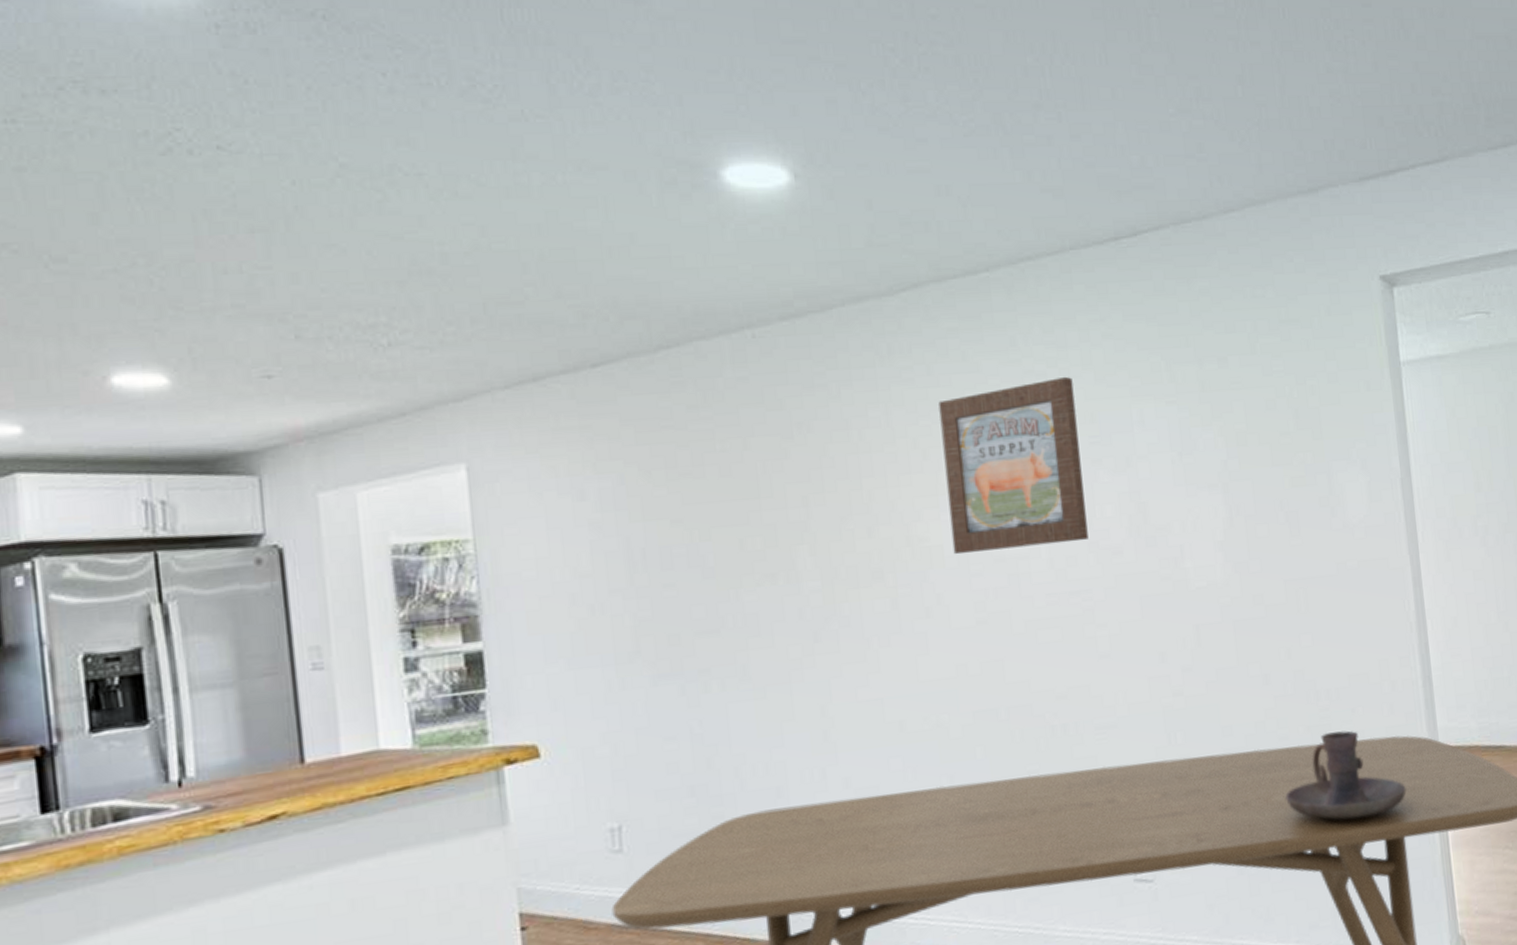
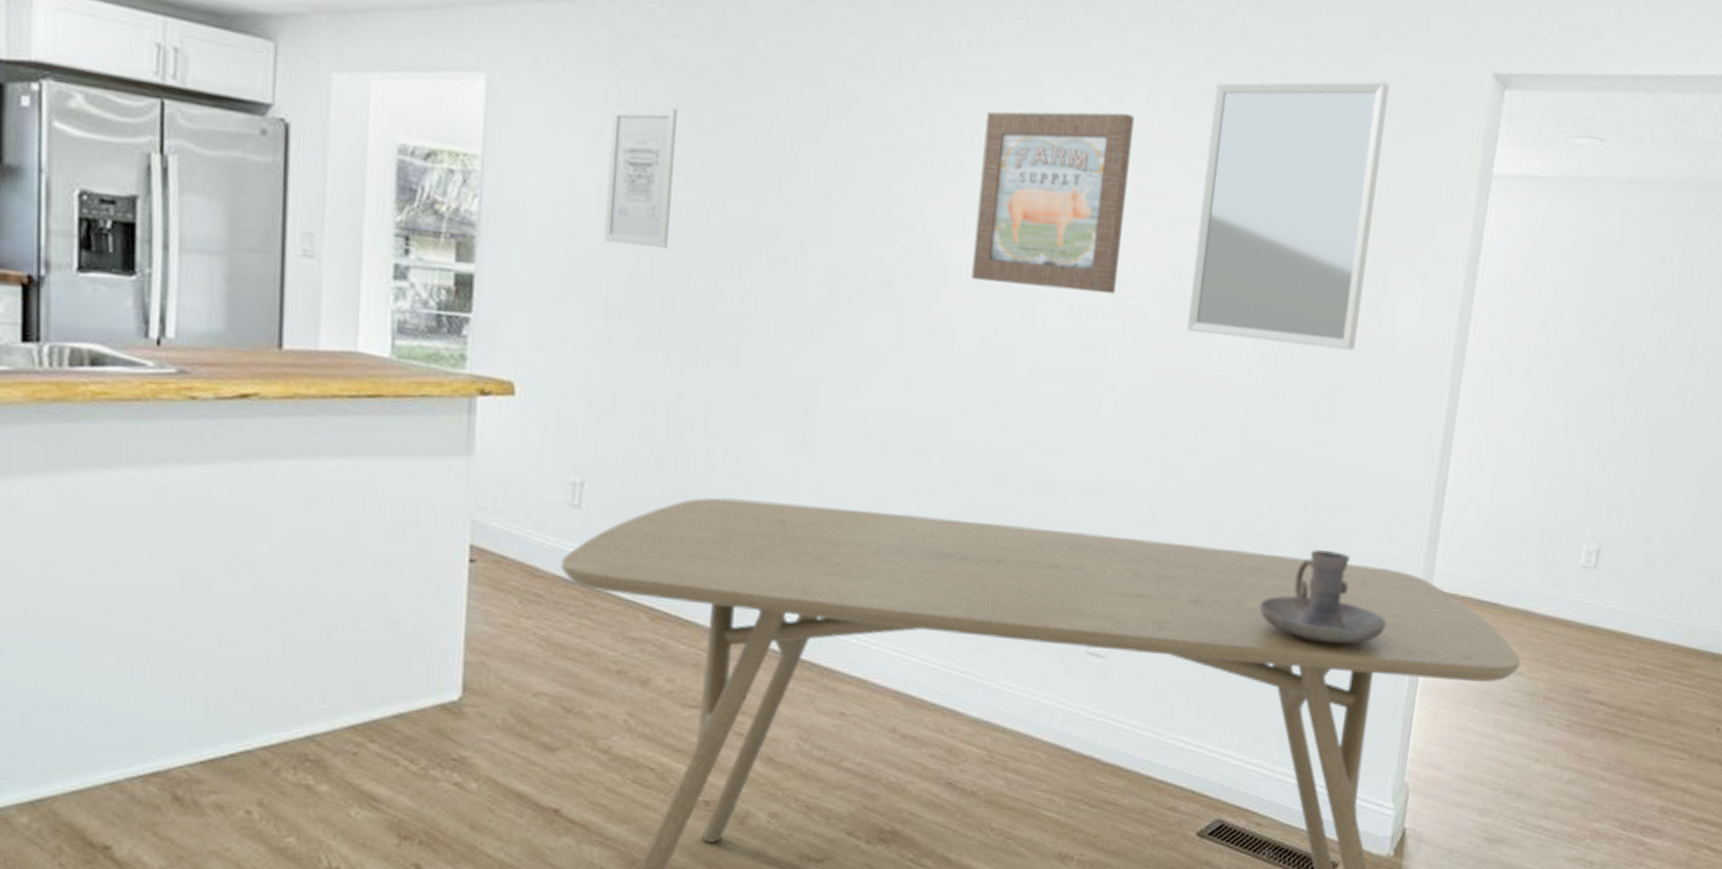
wall art: none [591,458,664,595] -> present [604,107,678,248]
home mirror: none [1138,302,1316,558] -> present [1187,81,1390,351]

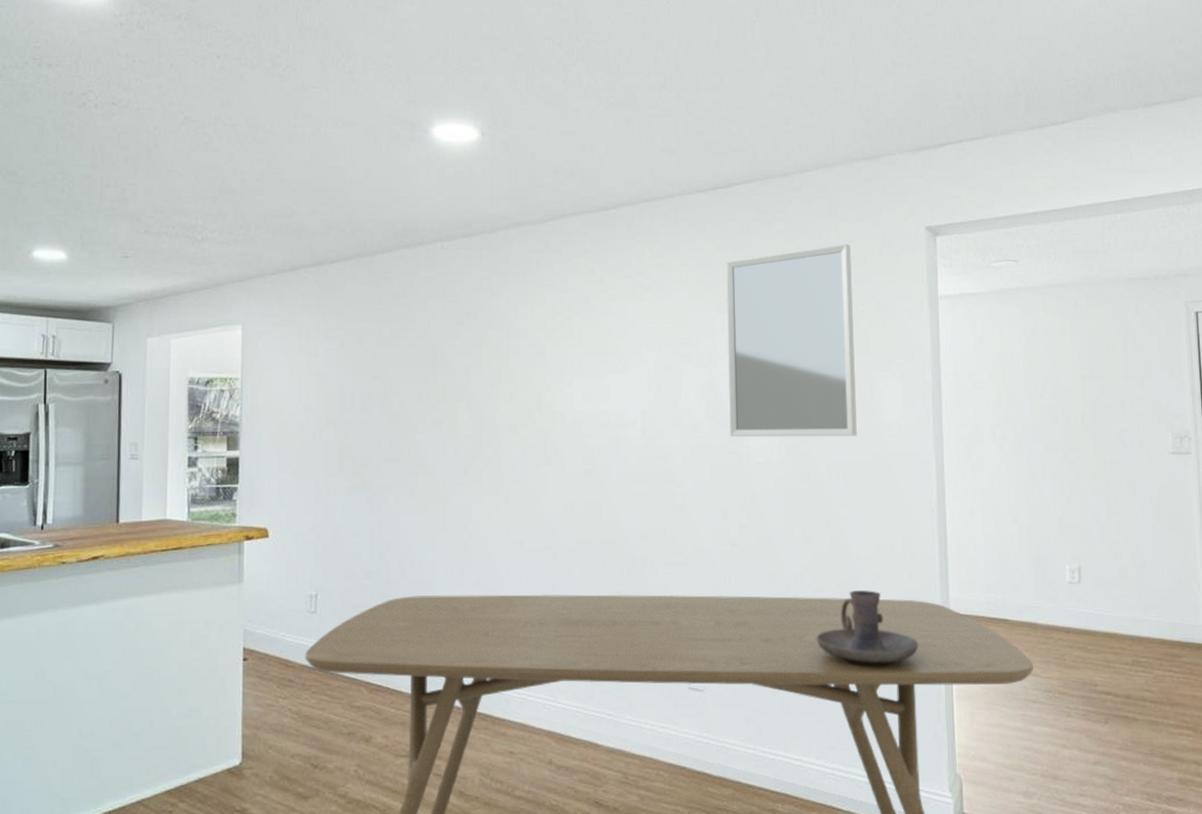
wall art: present [604,107,678,248] -> none [322,330,364,425]
wall art: present [971,111,1135,294] -> none [570,291,674,420]

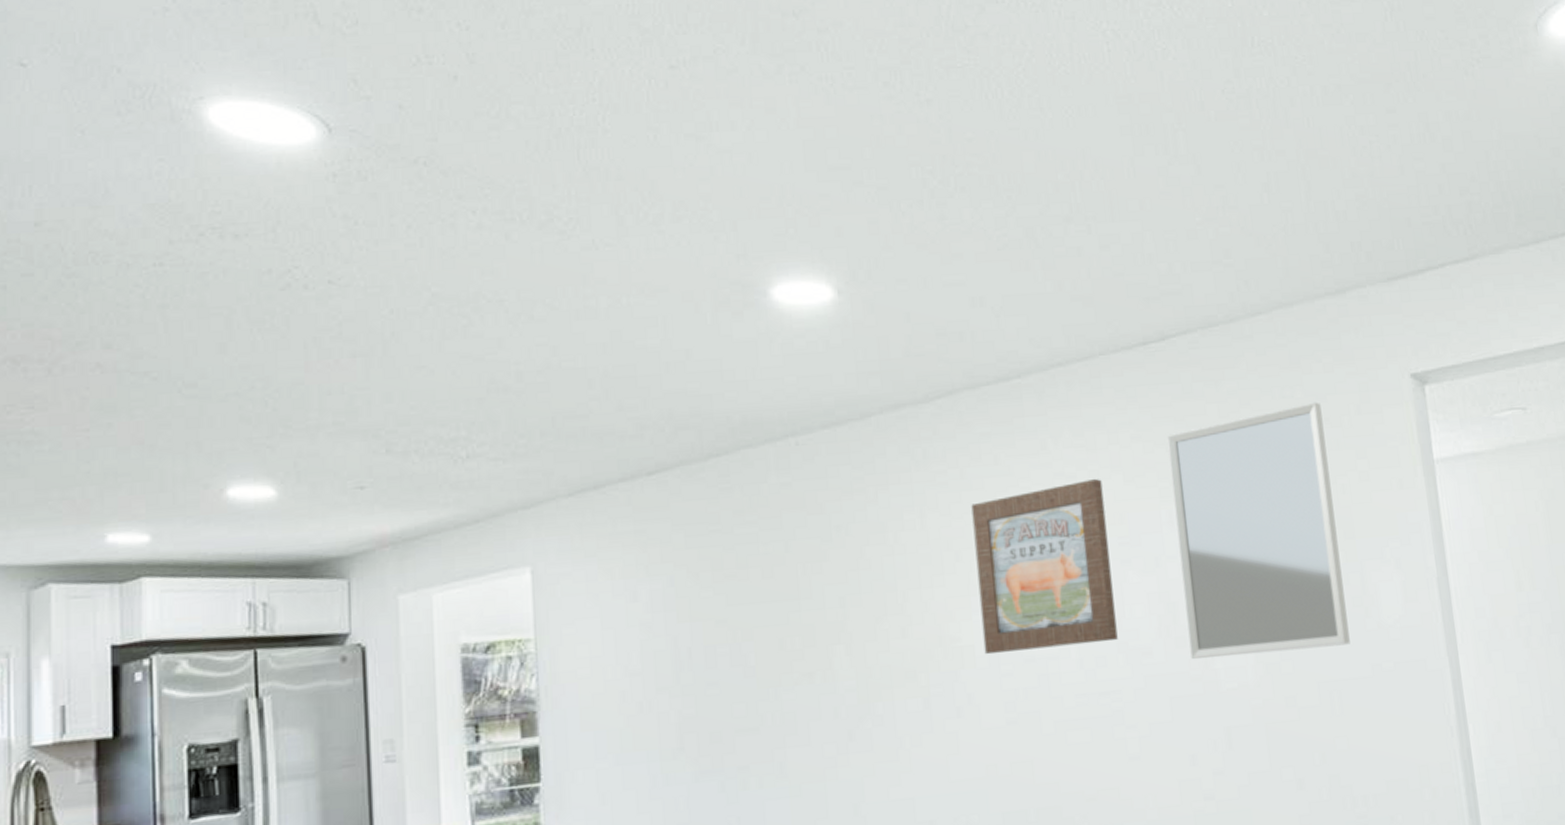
wall art: none [570,291,674,420] -> present [971,478,1118,655]

